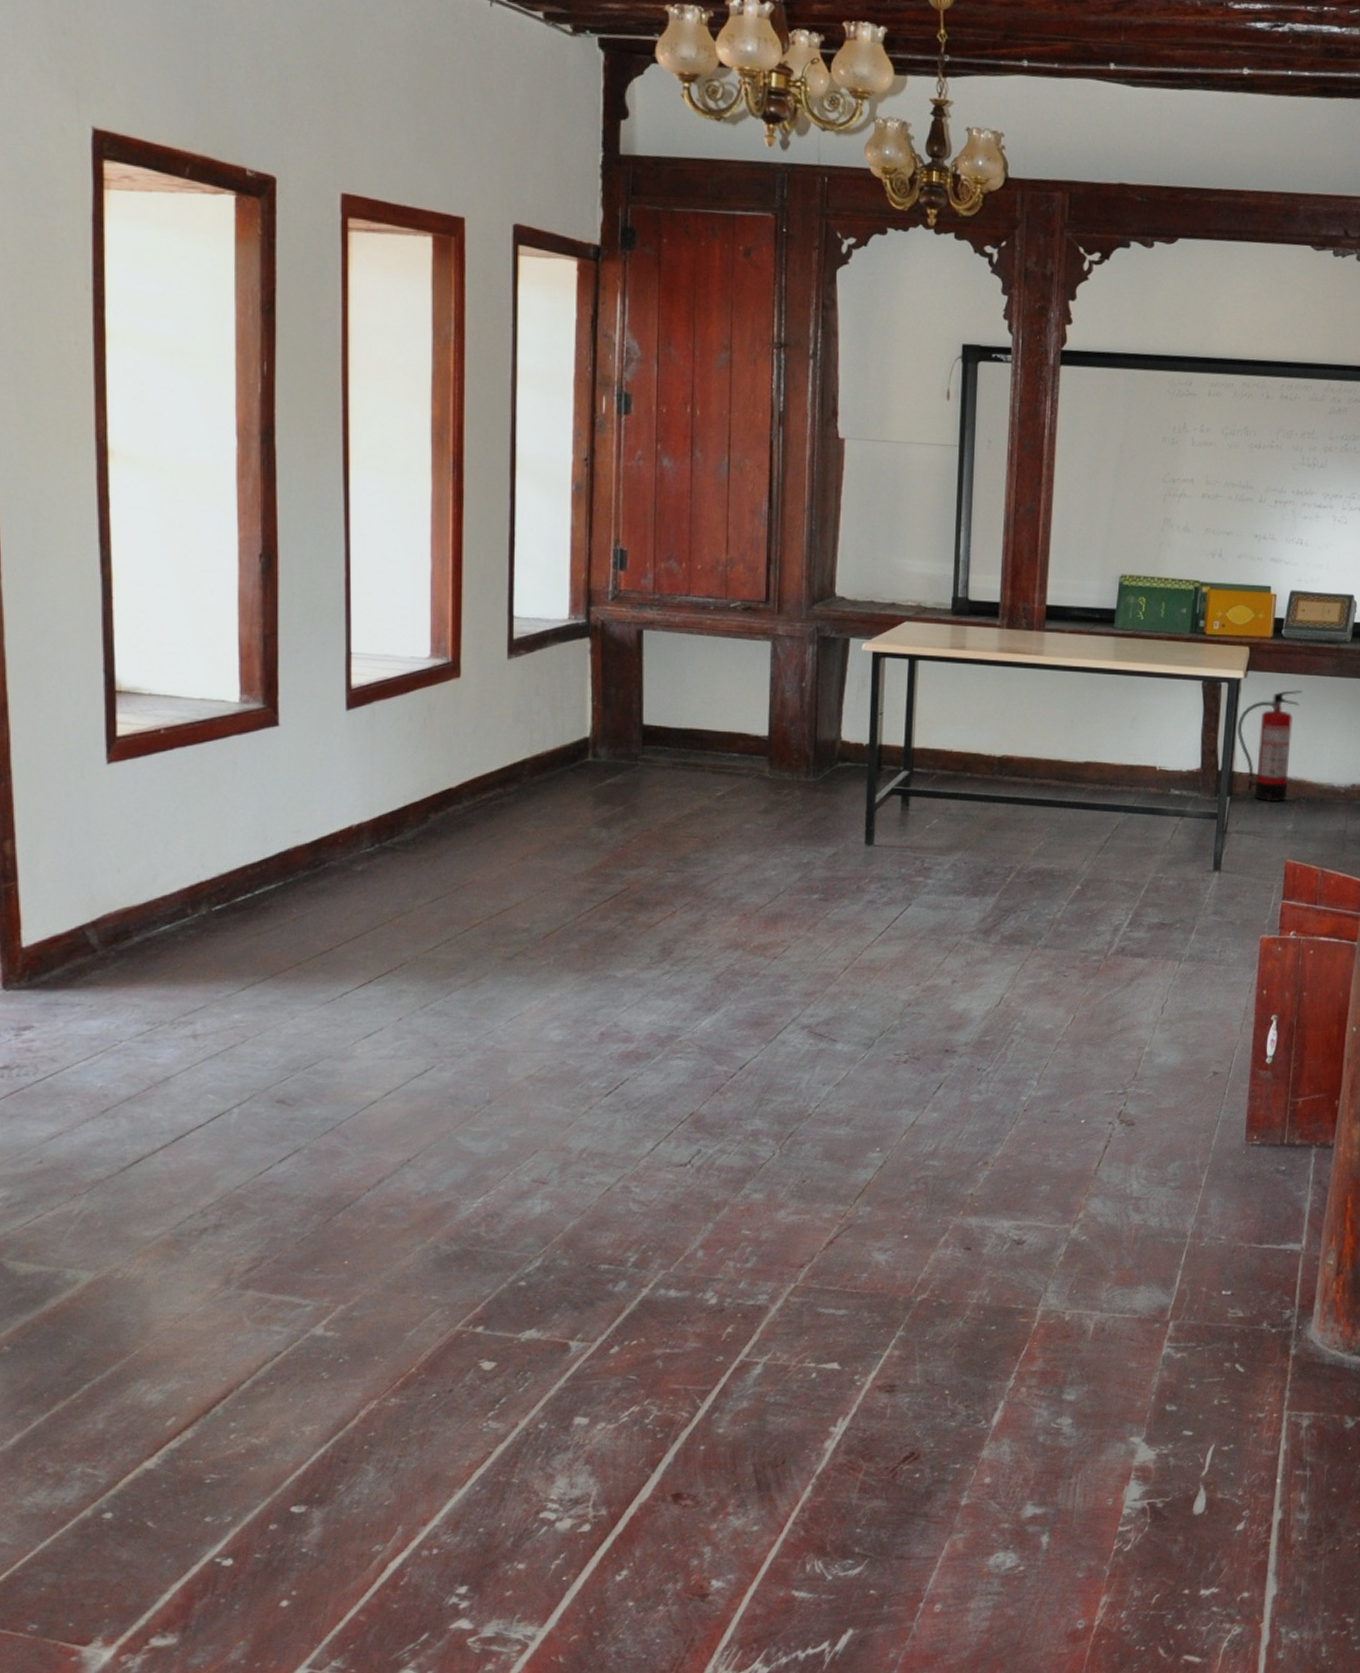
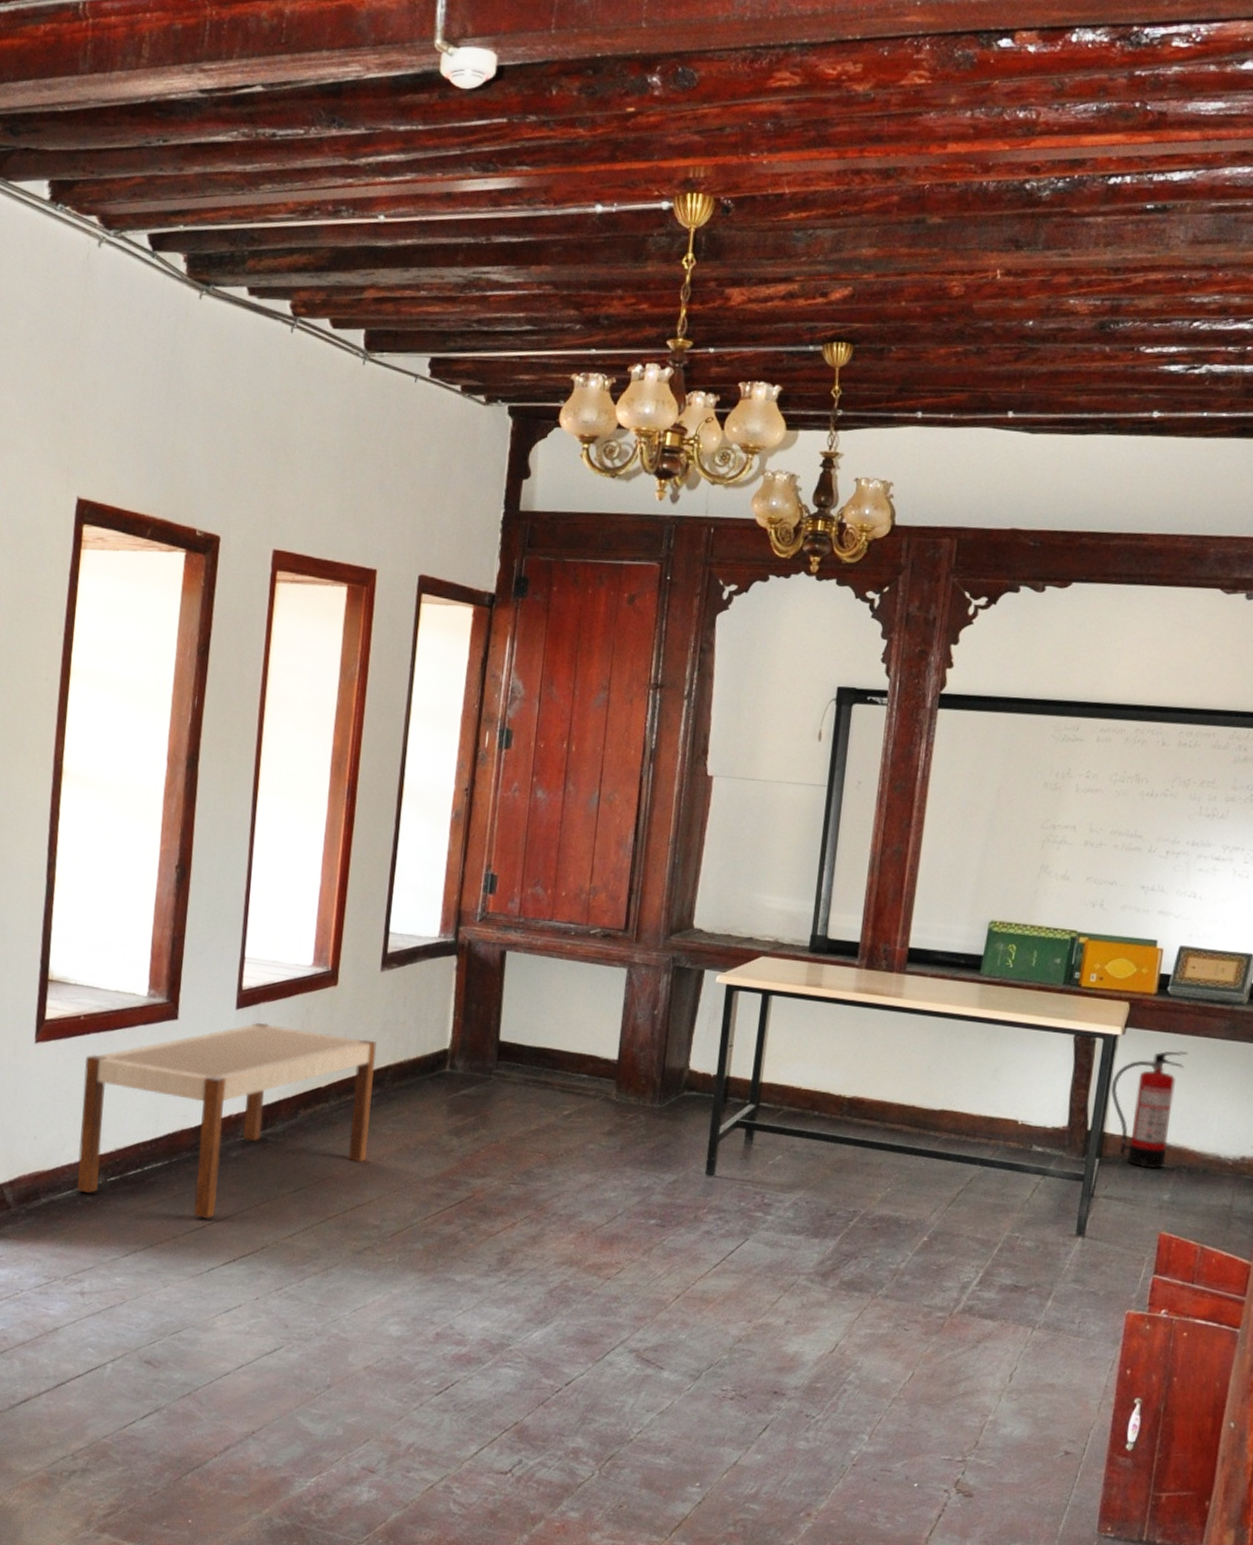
bench: none [170,723,511,940] -> present [76,1023,377,1219]

